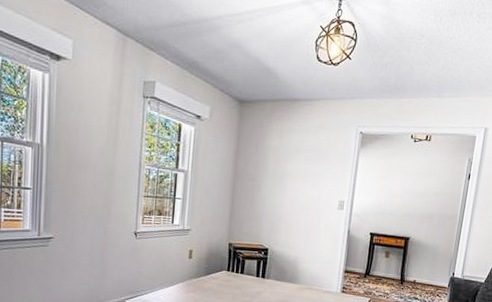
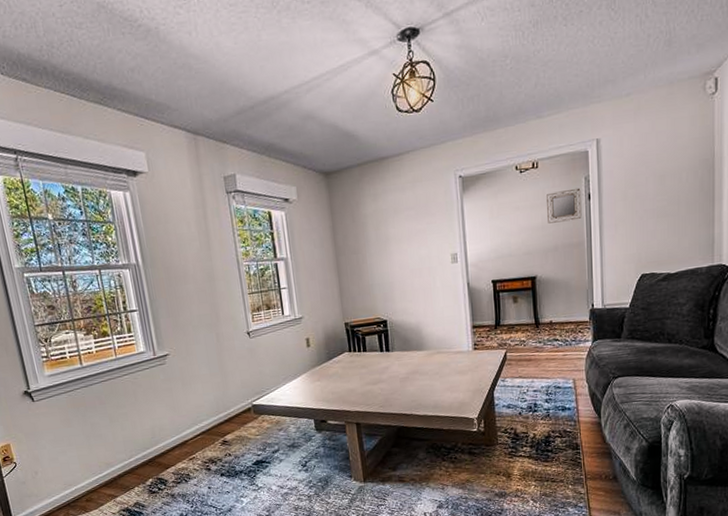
home mirror: none [429,165,463,195] -> present [547,188,582,224]

